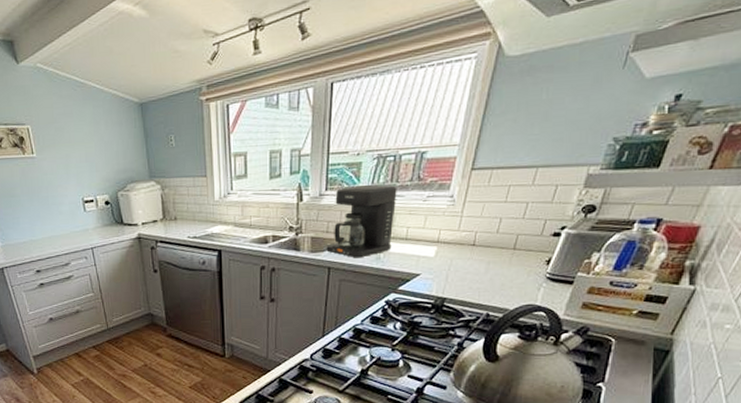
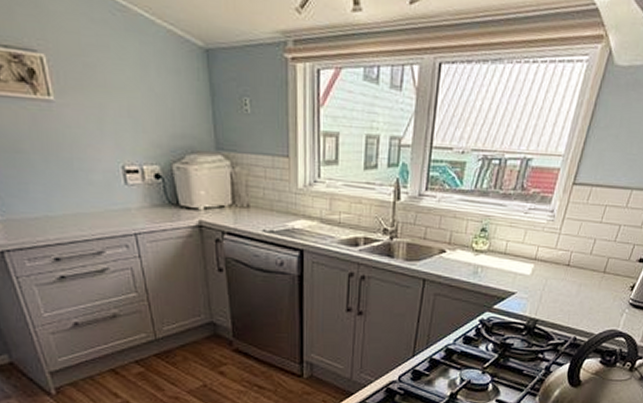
coffee maker: present [326,185,397,258] -> none [422,188,500,271]

